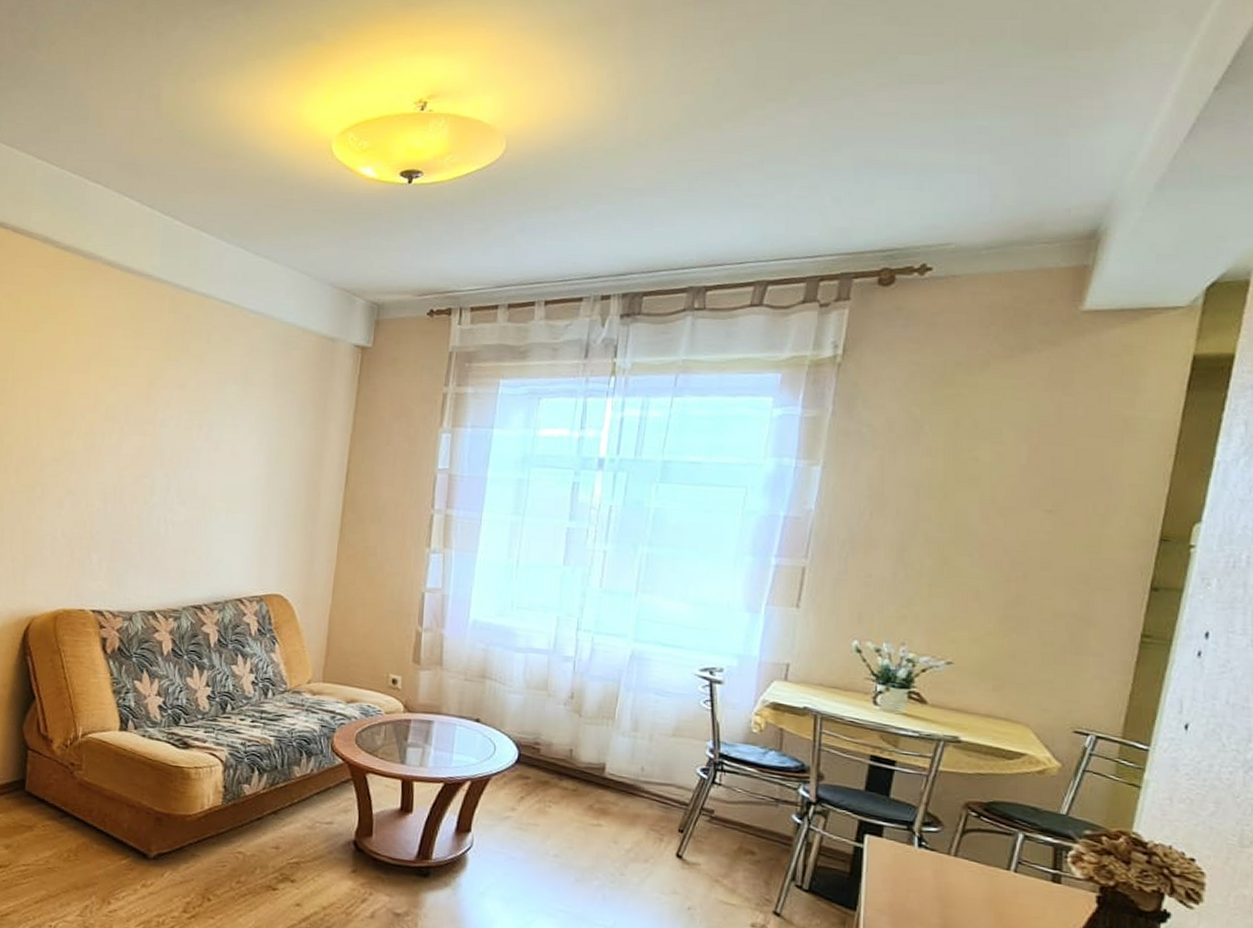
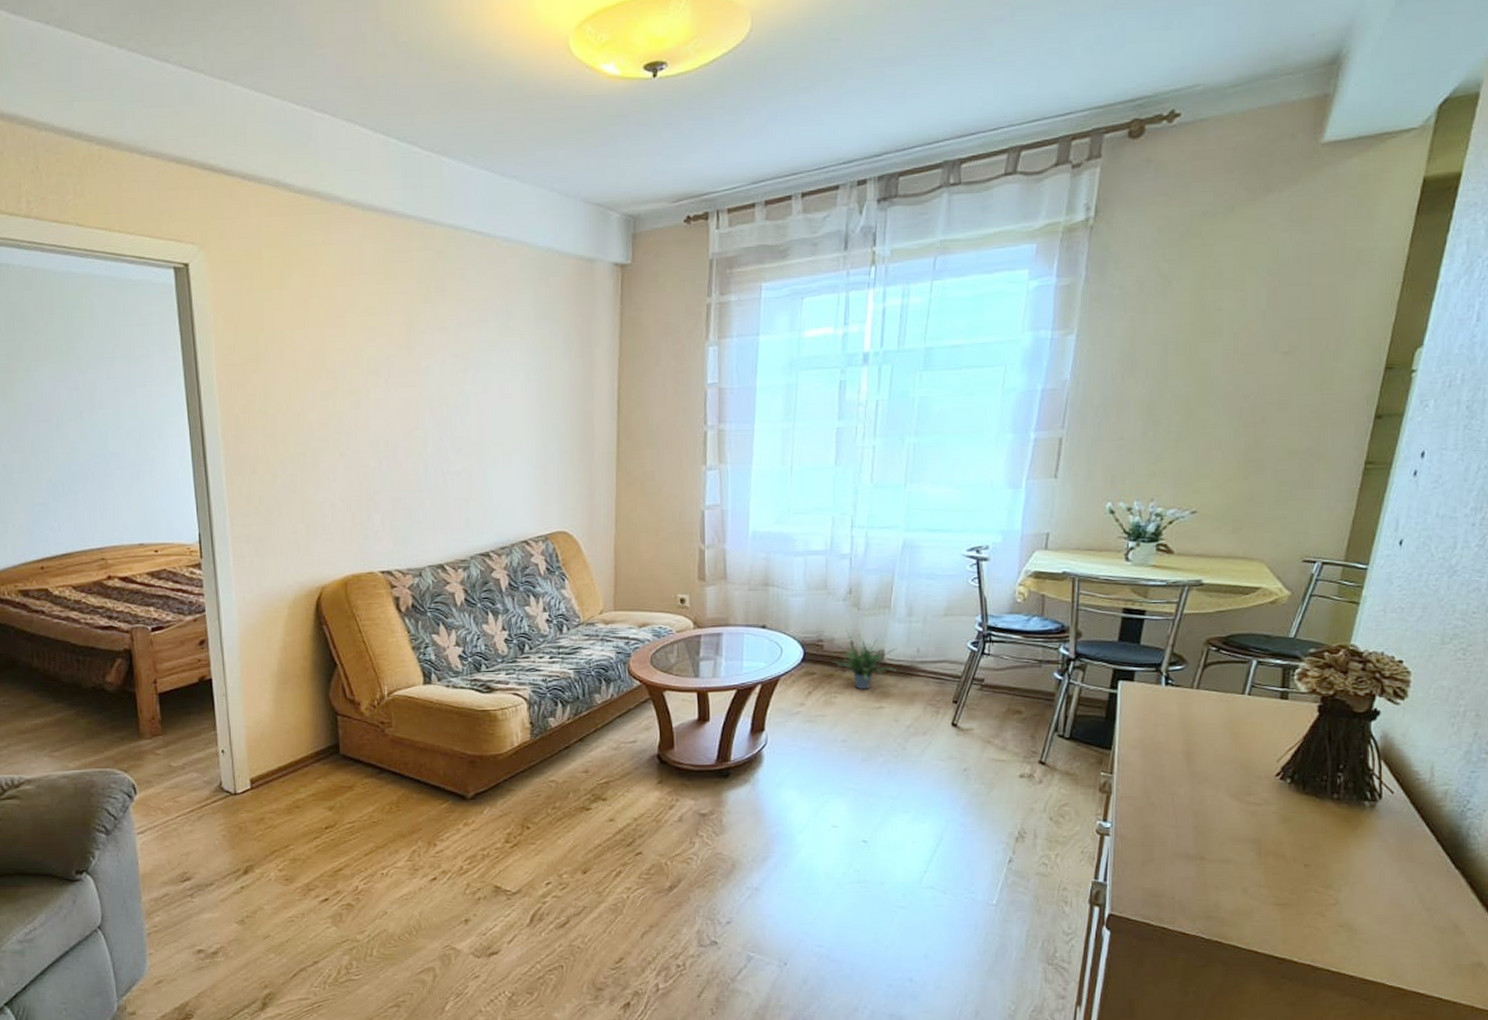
potted plant: none [548,734,620,804] -> present [832,628,897,690]

